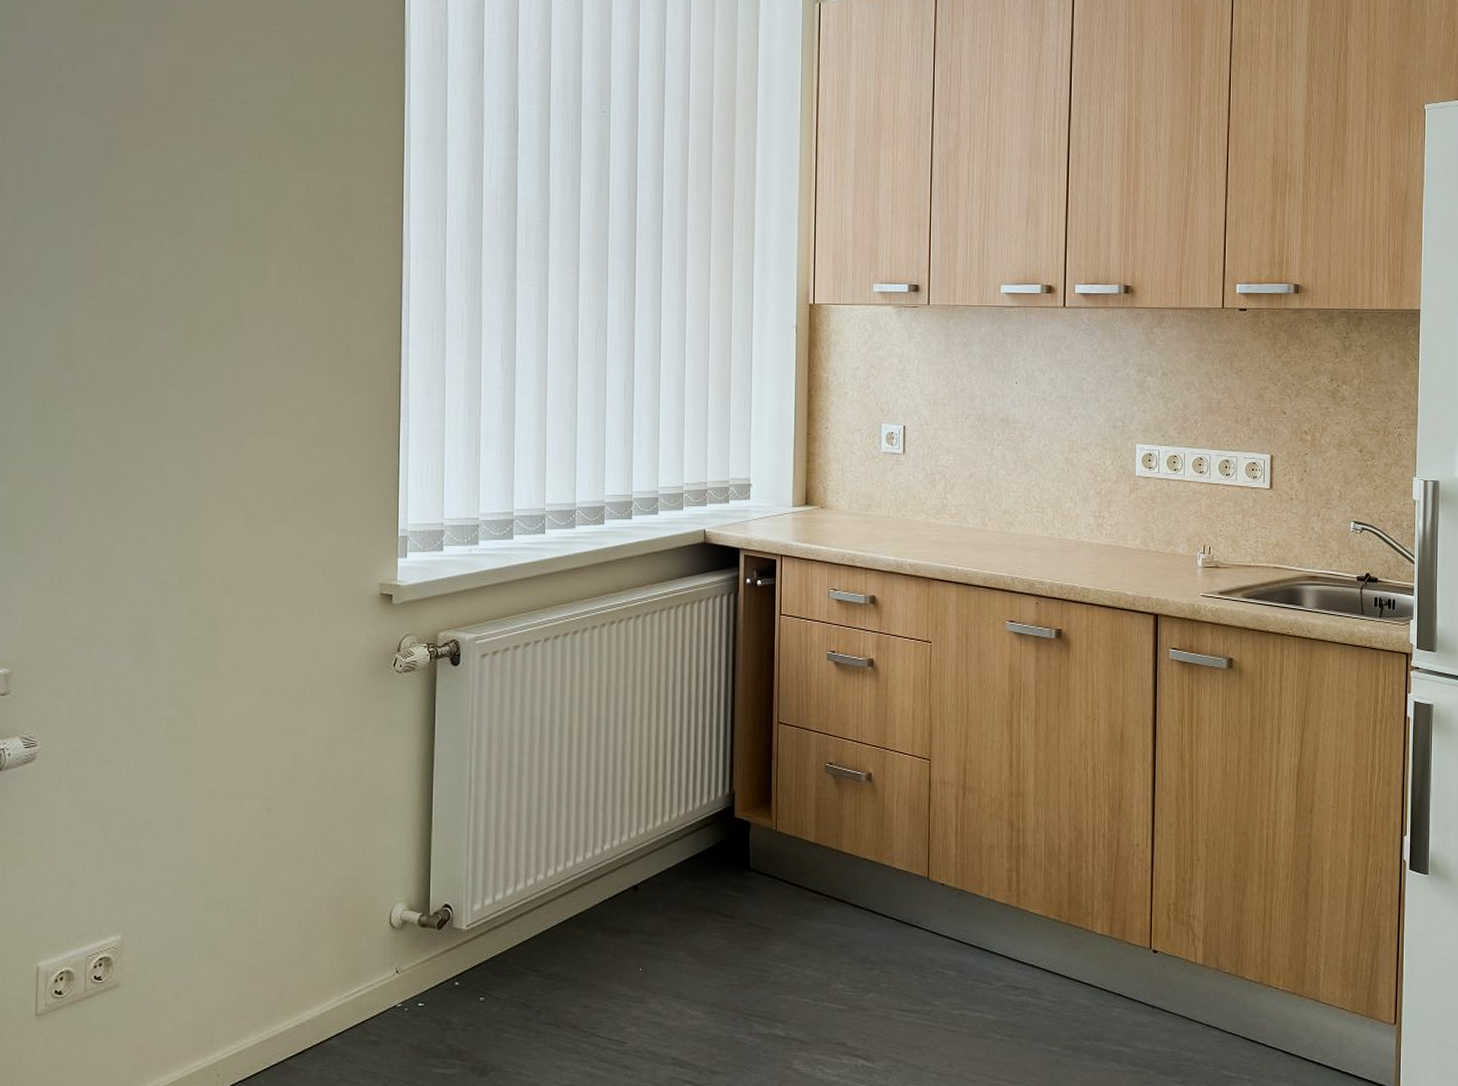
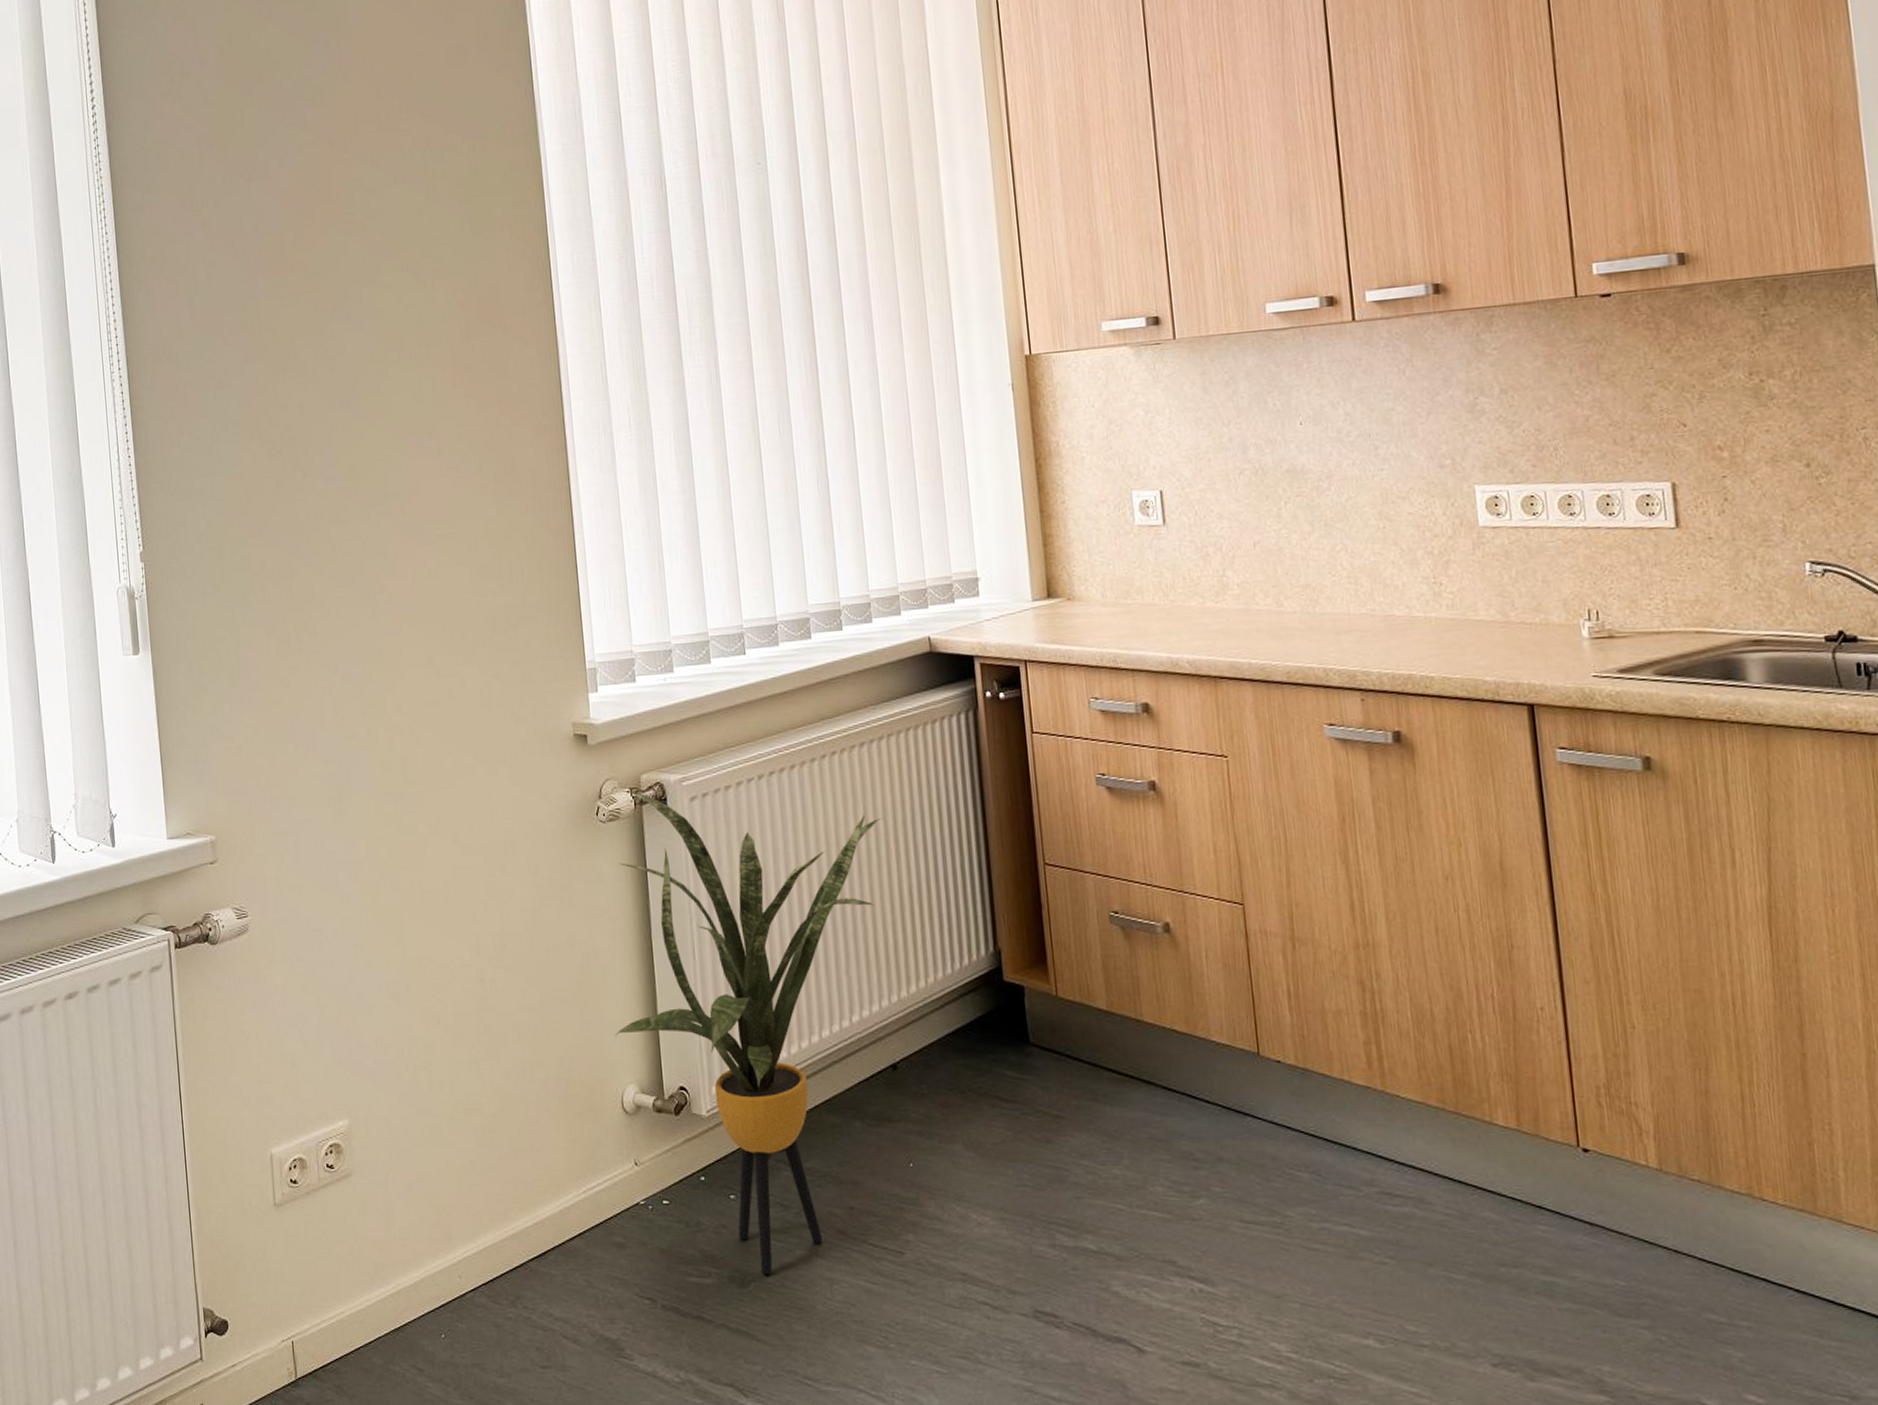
house plant: none [390,646,647,1064] -> present [615,790,881,1274]

